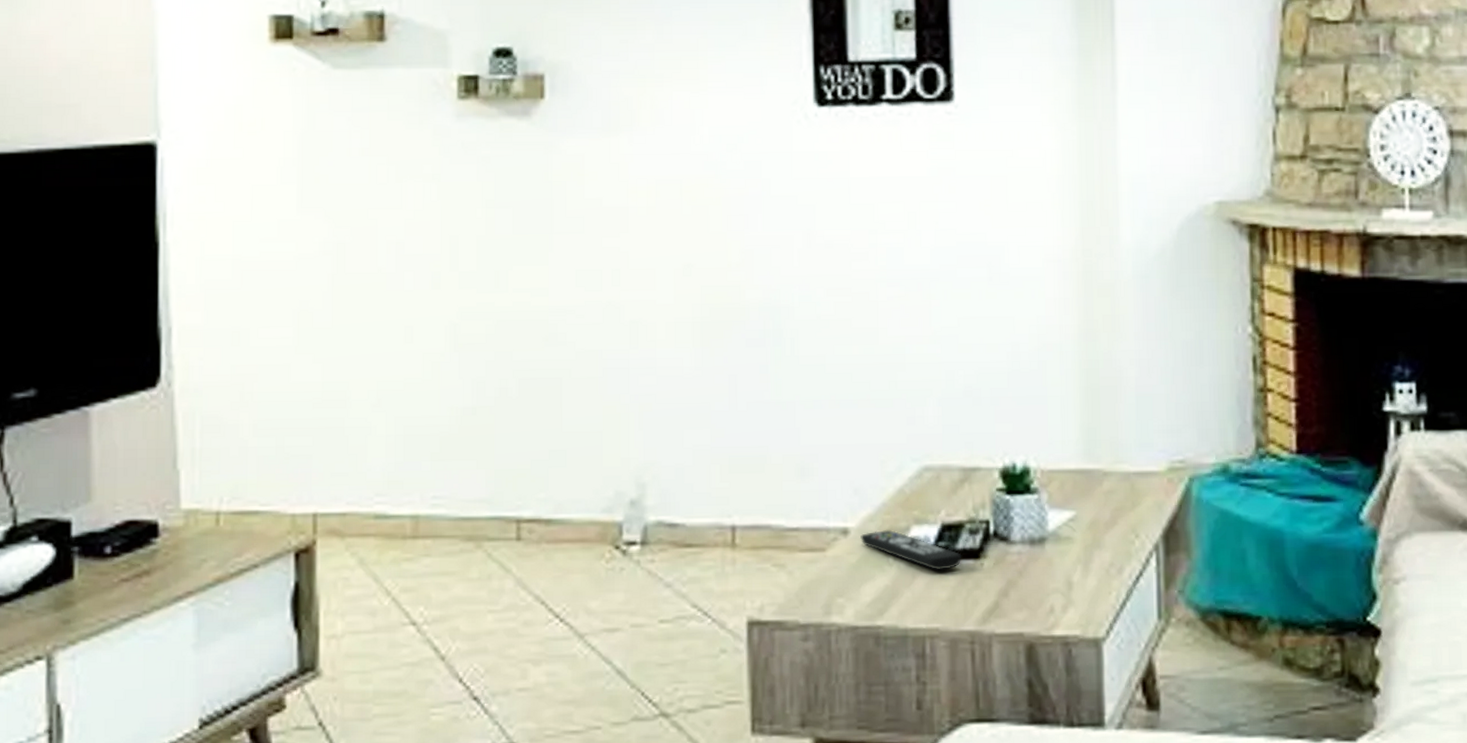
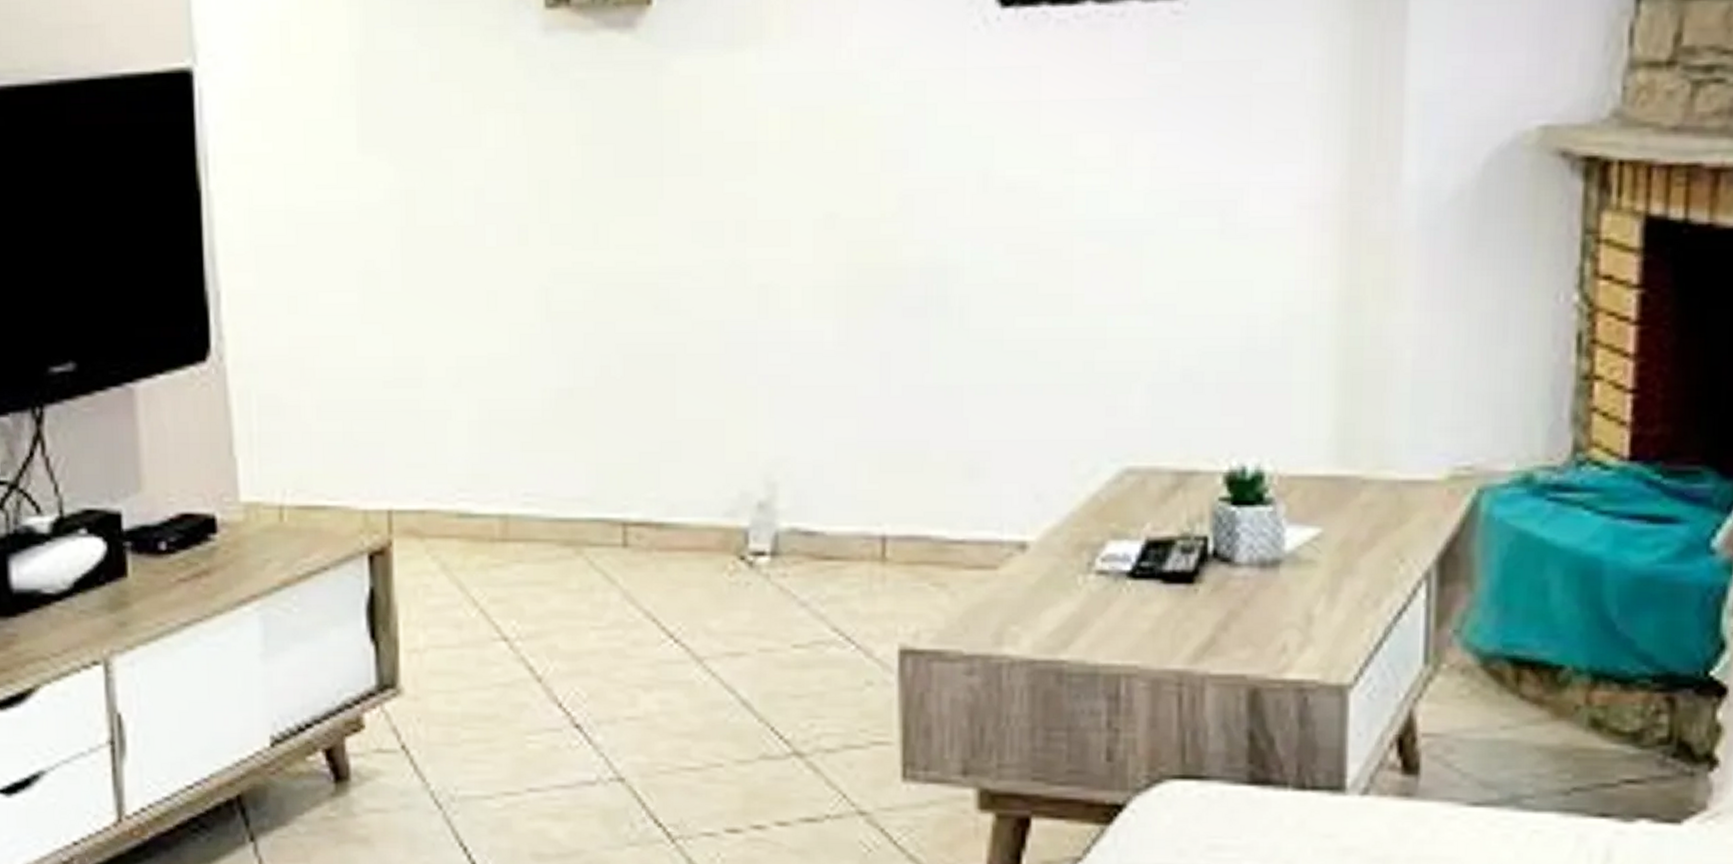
remote control: present [860,529,962,570] -> none [1042,544,1171,596]

